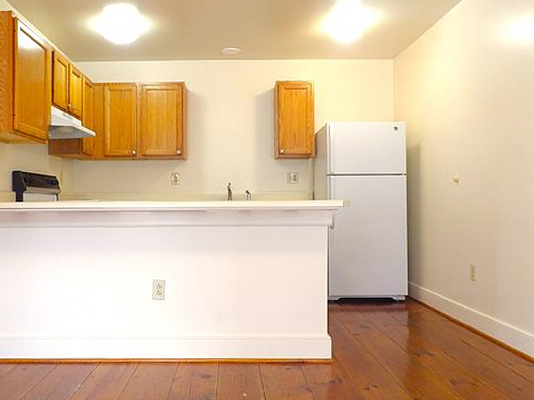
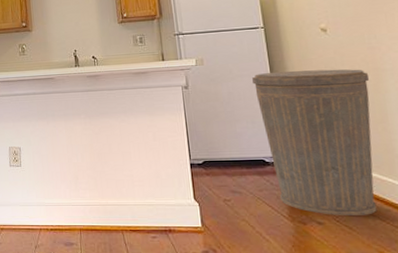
trash can: none [391,216,487,348] -> present [252,69,377,215]

